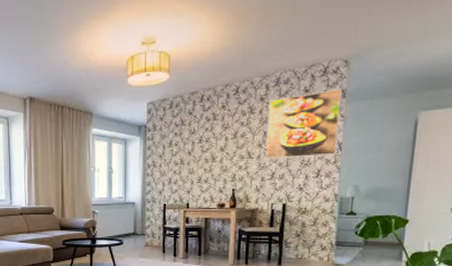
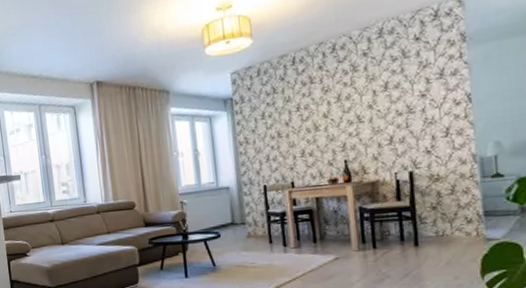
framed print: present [266,89,342,159] -> none [374,32,466,122]

